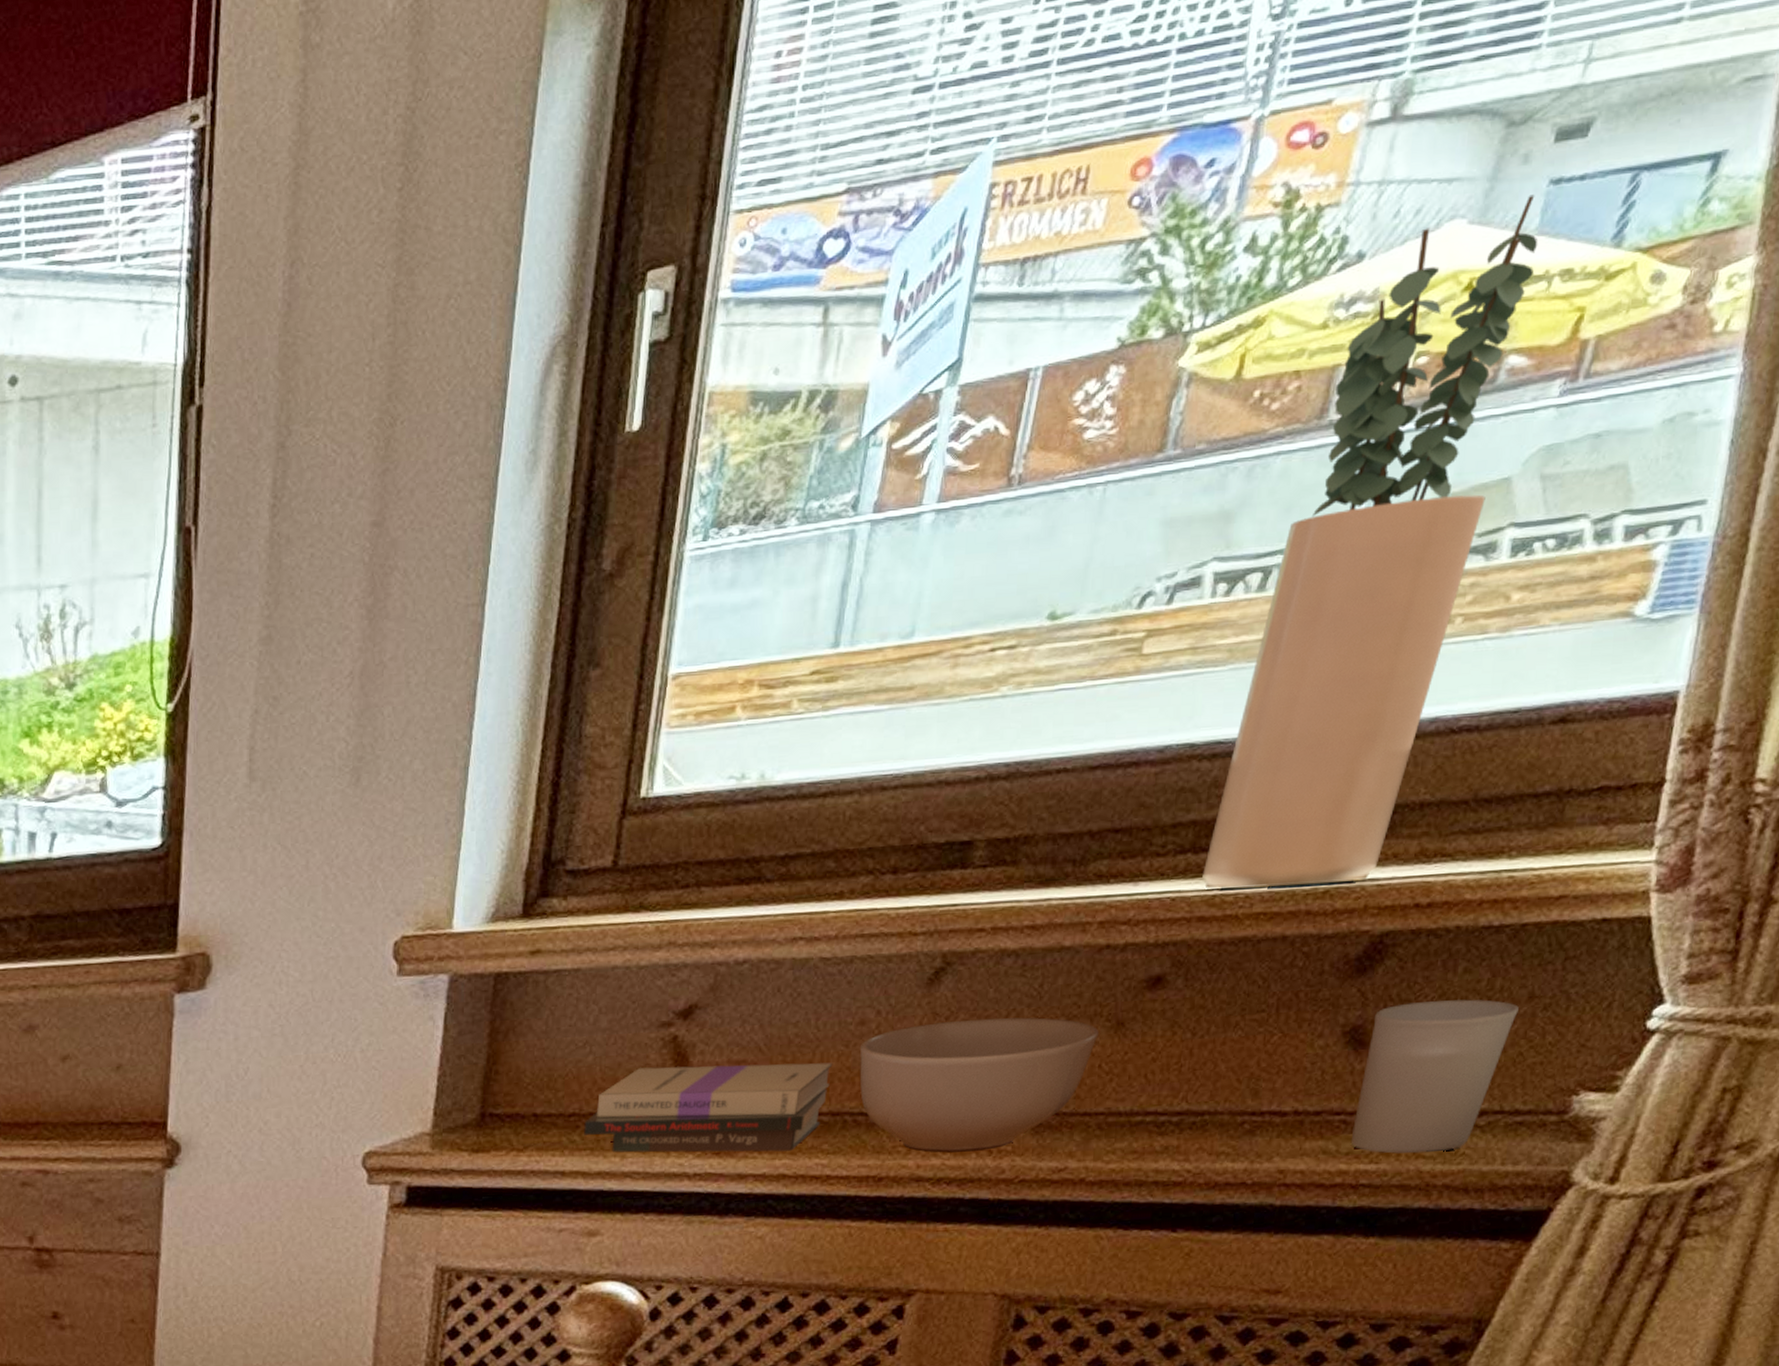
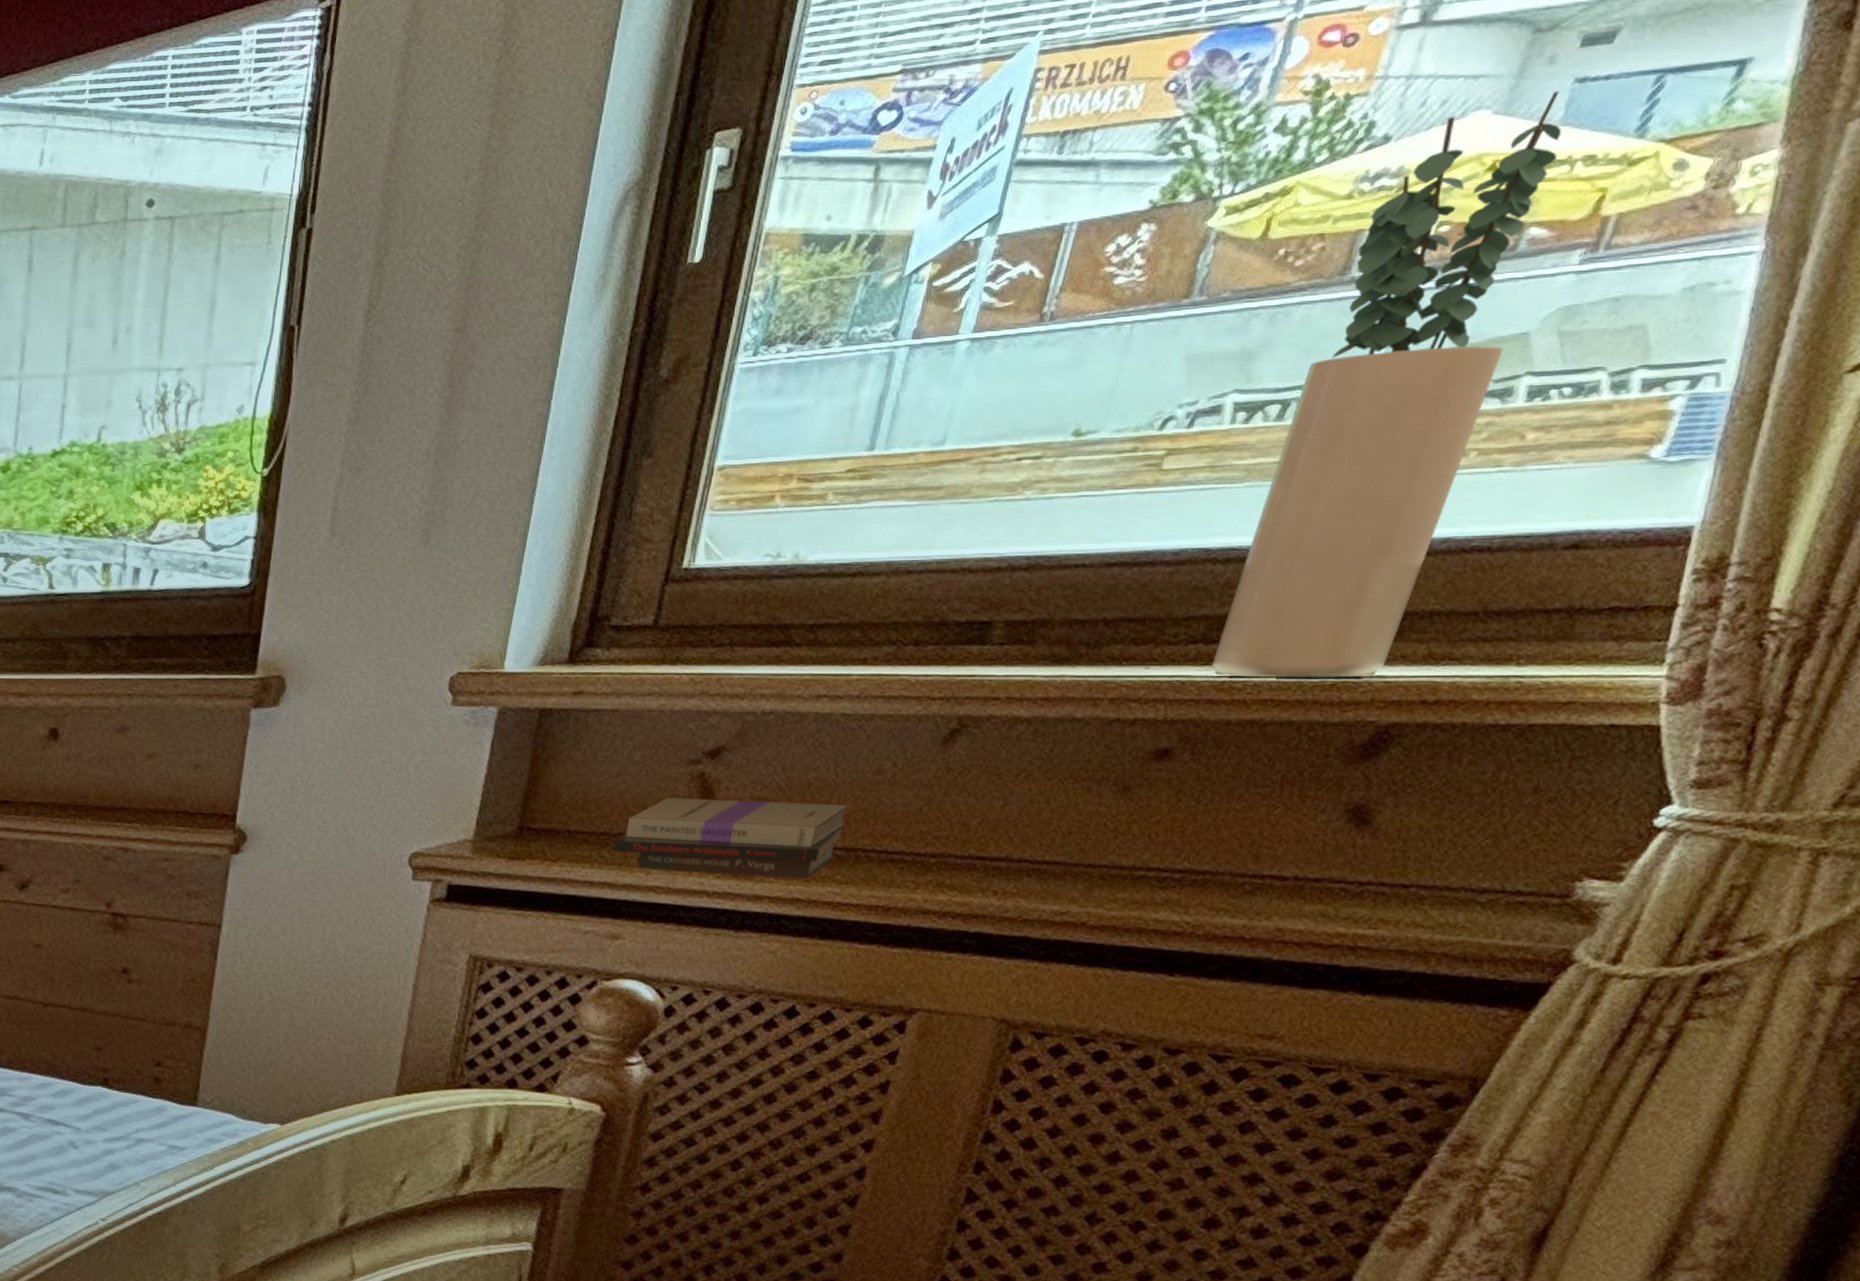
bowl: present [859,1017,1099,1153] -> none [874,775,1105,892]
candle holder: present [1351,999,1519,1154] -> none [1350,788,1523,923]

